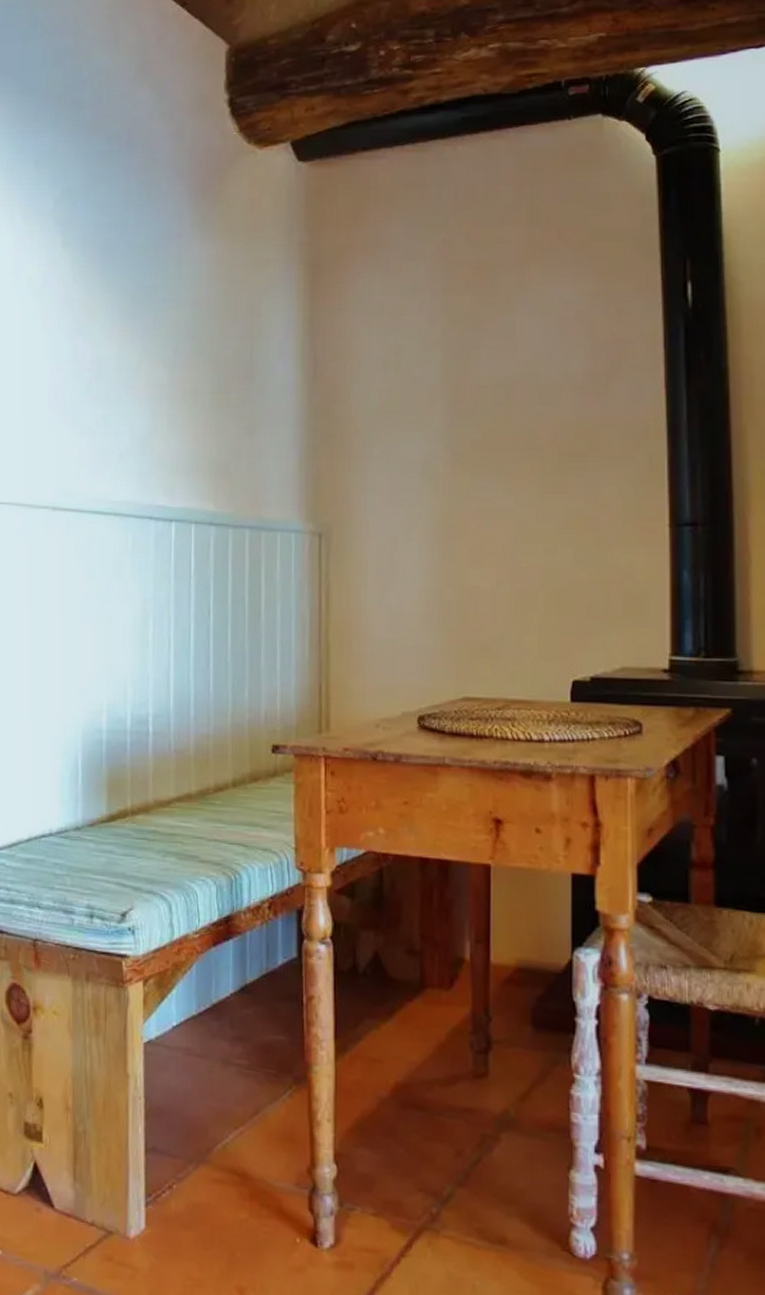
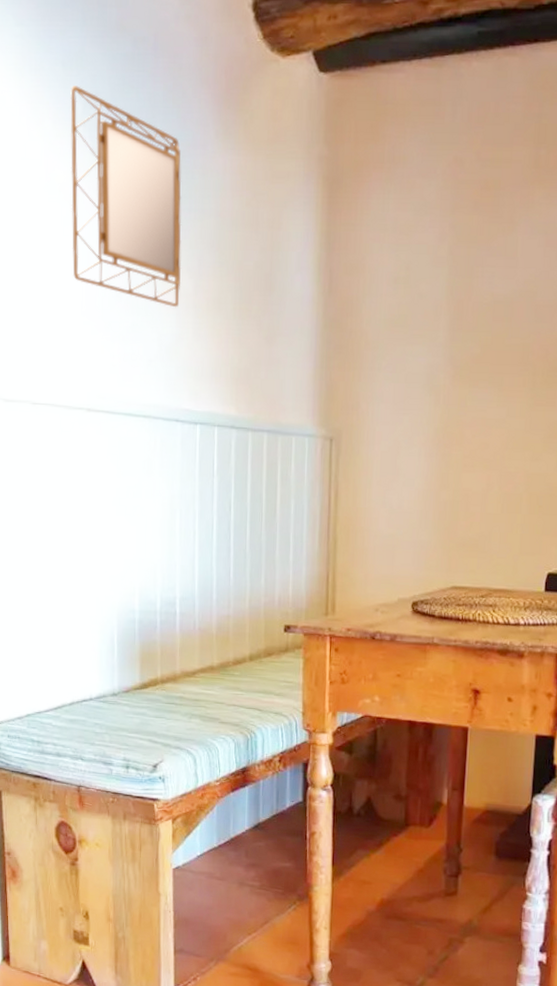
home mirror: none [40,182,156,399] -> present [70,86,182,308]

